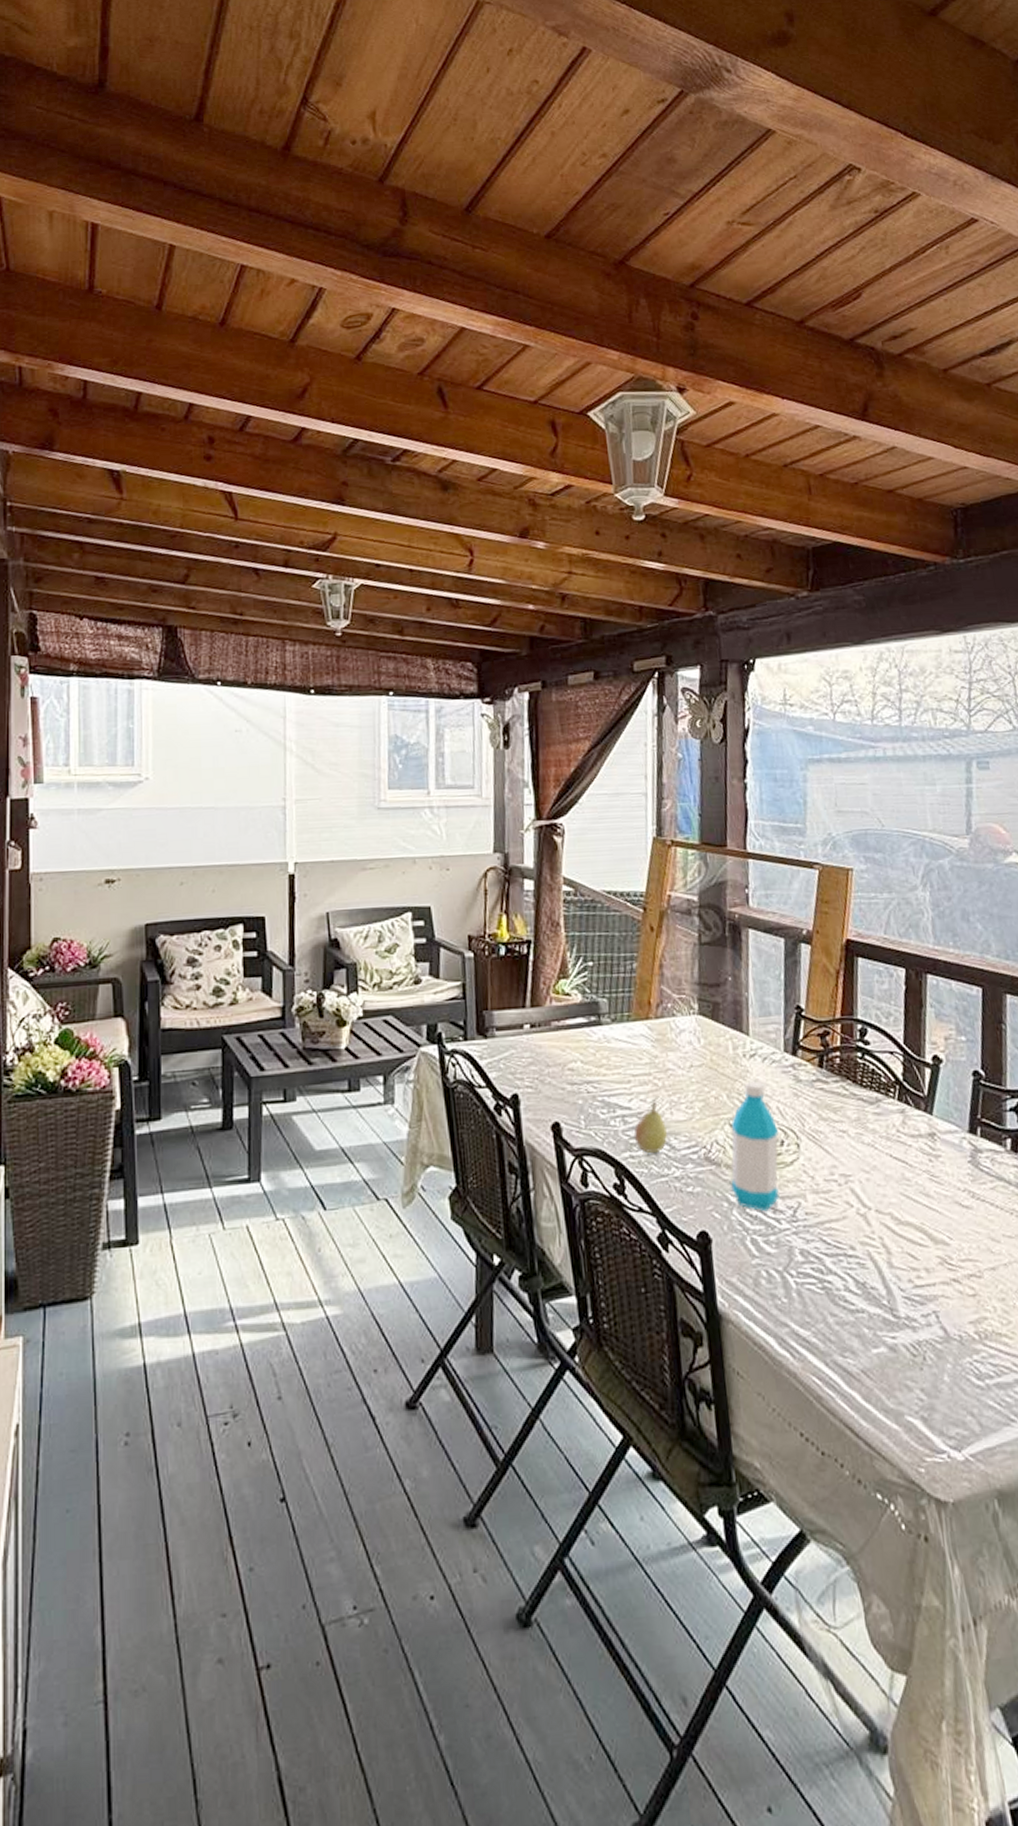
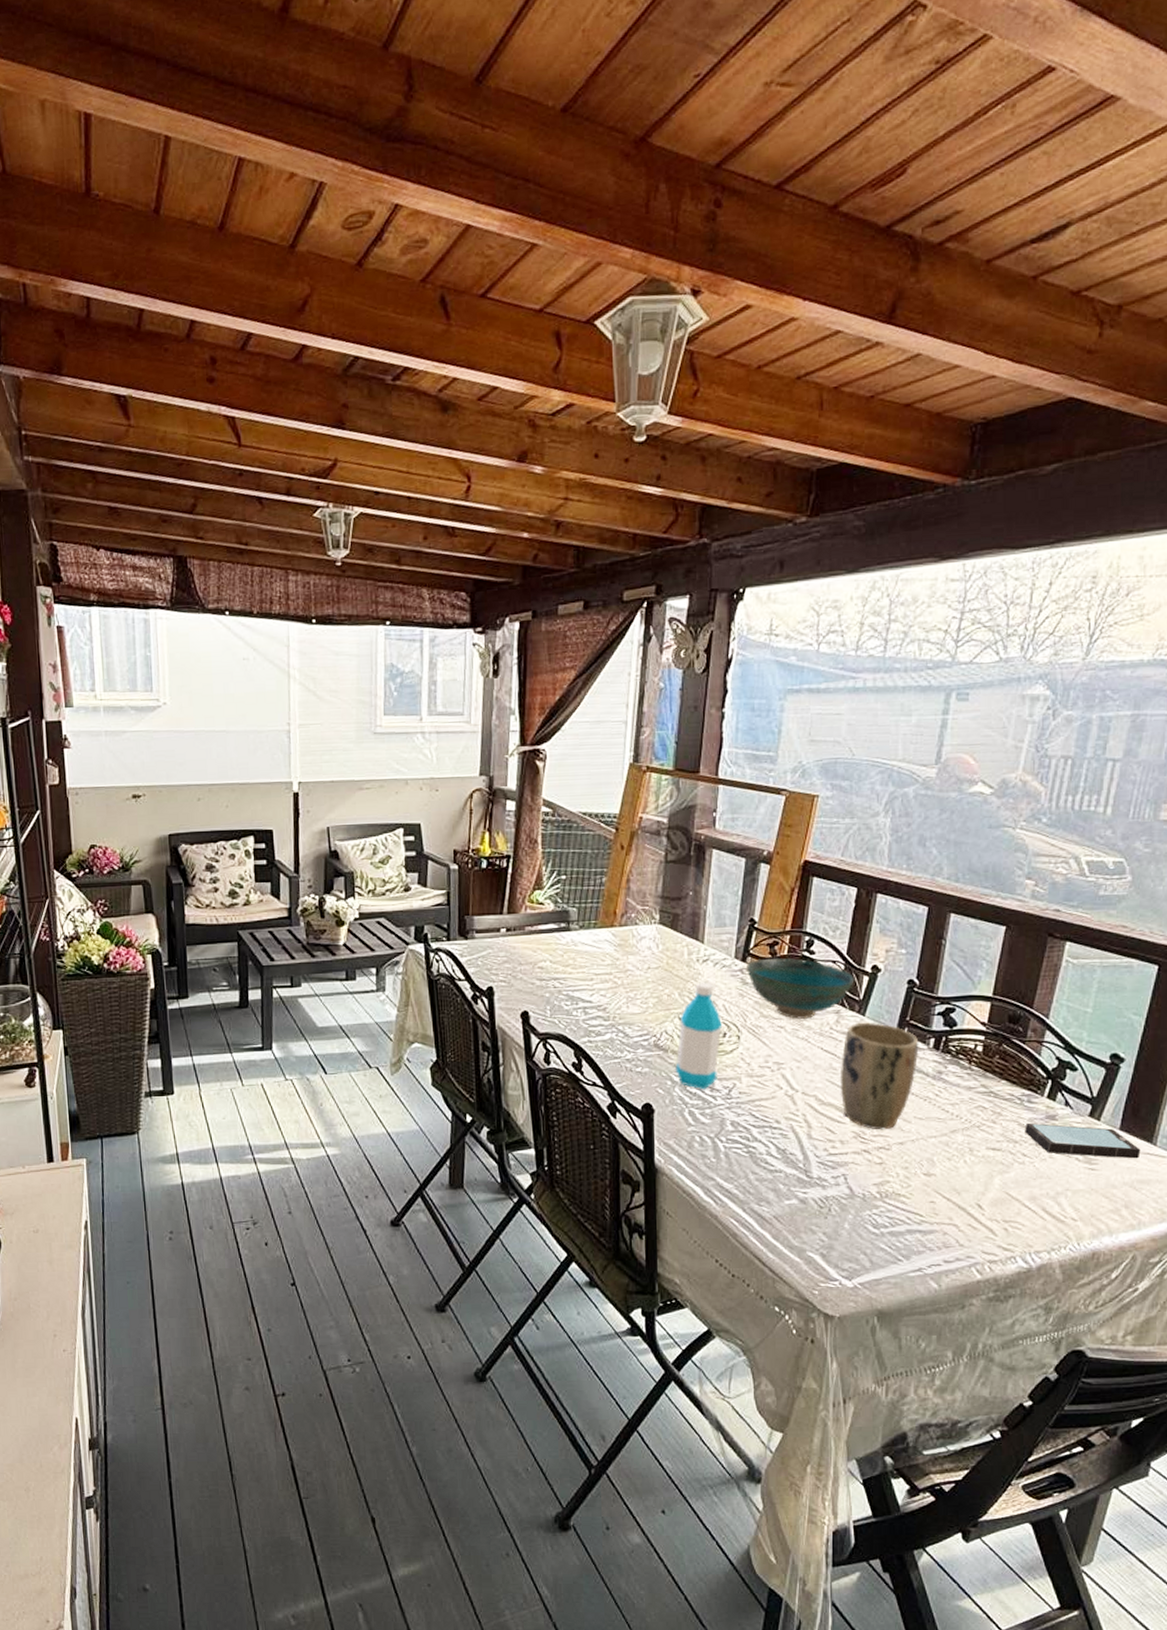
fruit: present [633,1100,667,1154] -> none [593,995,622,1040]
bowl: none [798,1049,917,1122] -> present [746,957,855,1020]
plant pot: none [913,1122,997,1254] -> present [841,1022,919,1130]

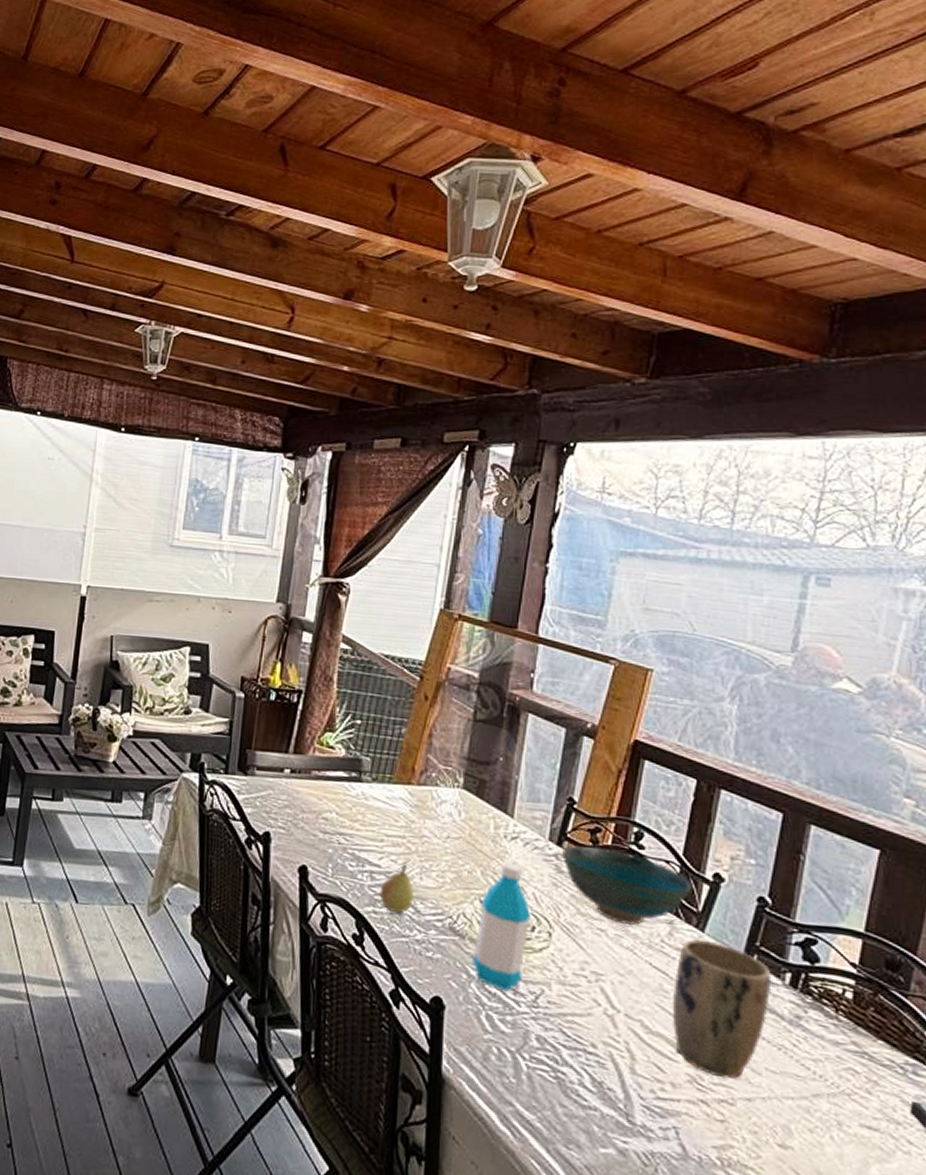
fruit: none [593,995,622,1040] -> present [379,862,414,914]

